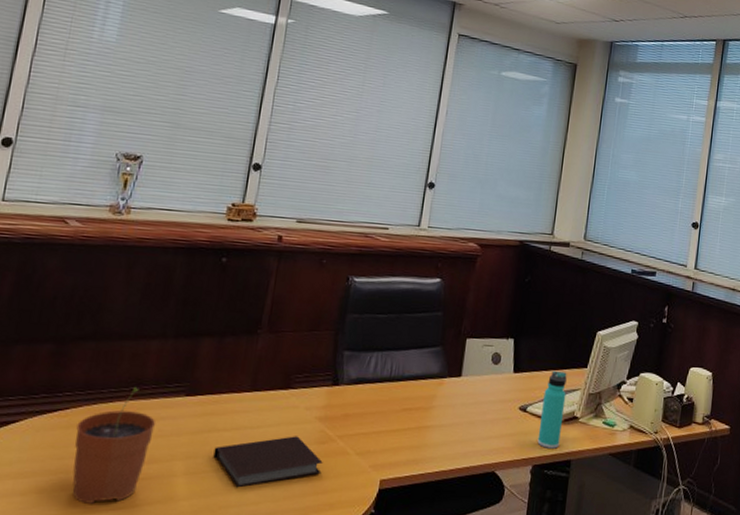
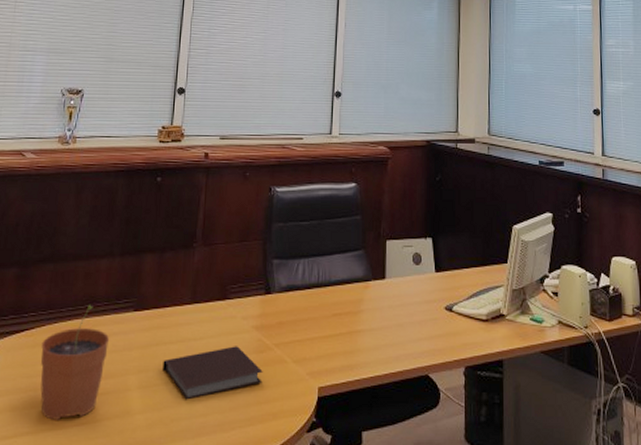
thermos bottle: present [537,370,567,449] -> none [467,267,490,349]

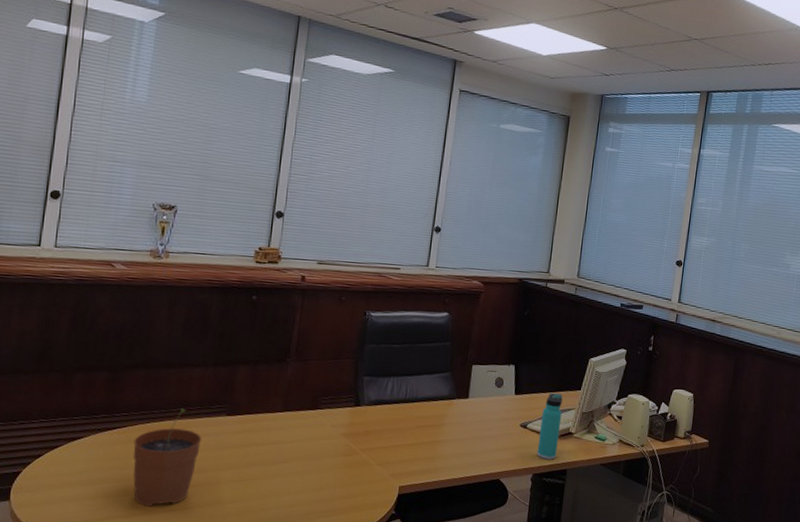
notebook: present [162,346,263,400] -> none [253,449,349,493]
thermos bottle: none [467,267,490,349] -> present [537,392,563,460]

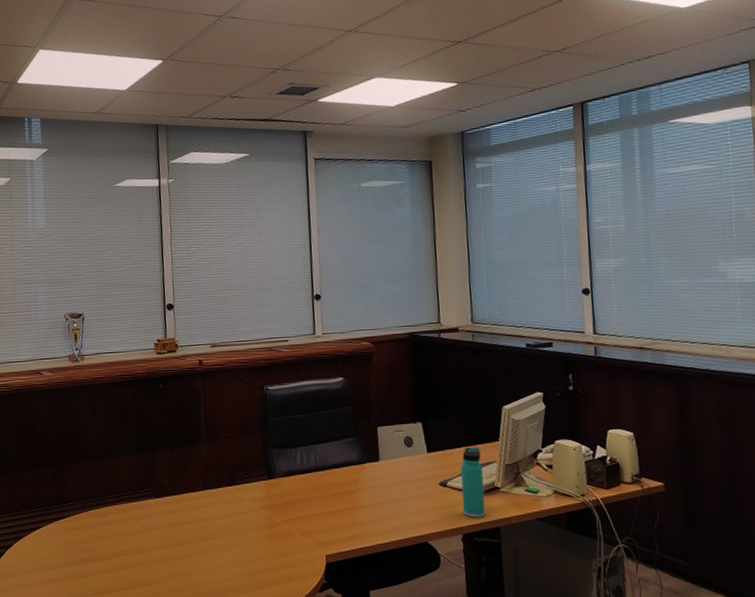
plant pot: present [133,409,202,506] -> none [82,495,138,586]

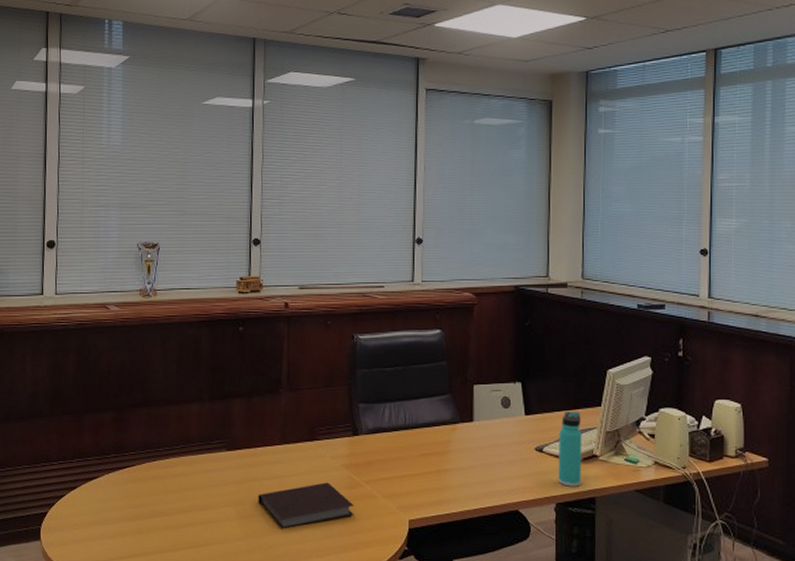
notebook: none [185,523,275,568] -> present [258,482,354,529]

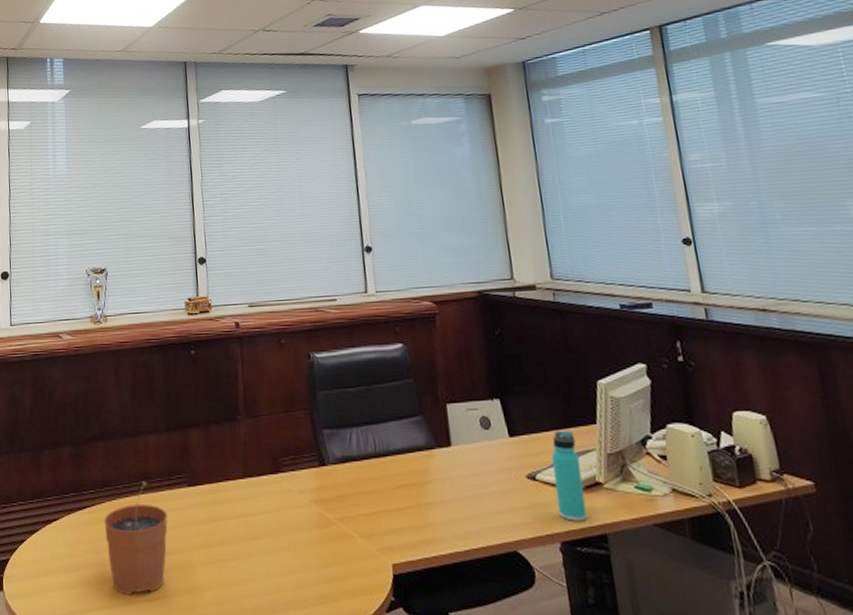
plant pot: none [143,445,206,544] -> present [104,482,168,595]
notebook: present [258,482,354,529] -> none [224,521,330,577]

